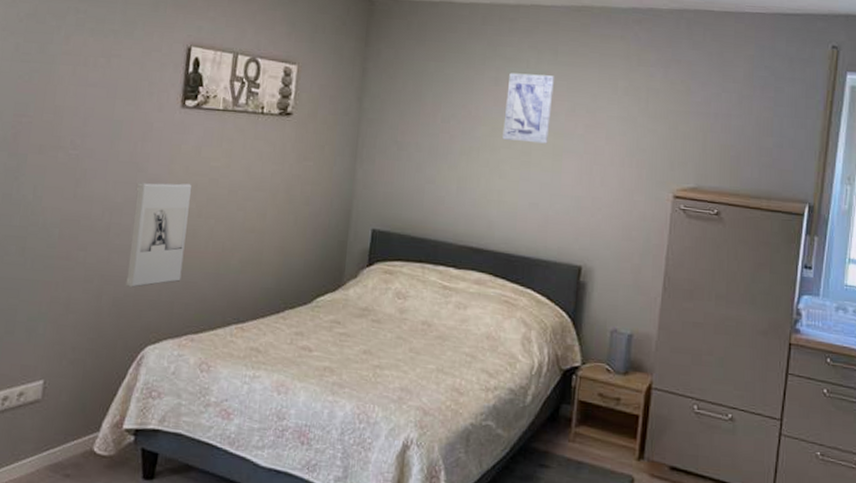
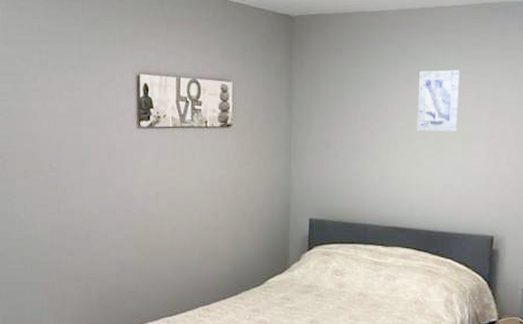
wall sculpture: present [126,182,191,288] -> none [107,193,153,282]

